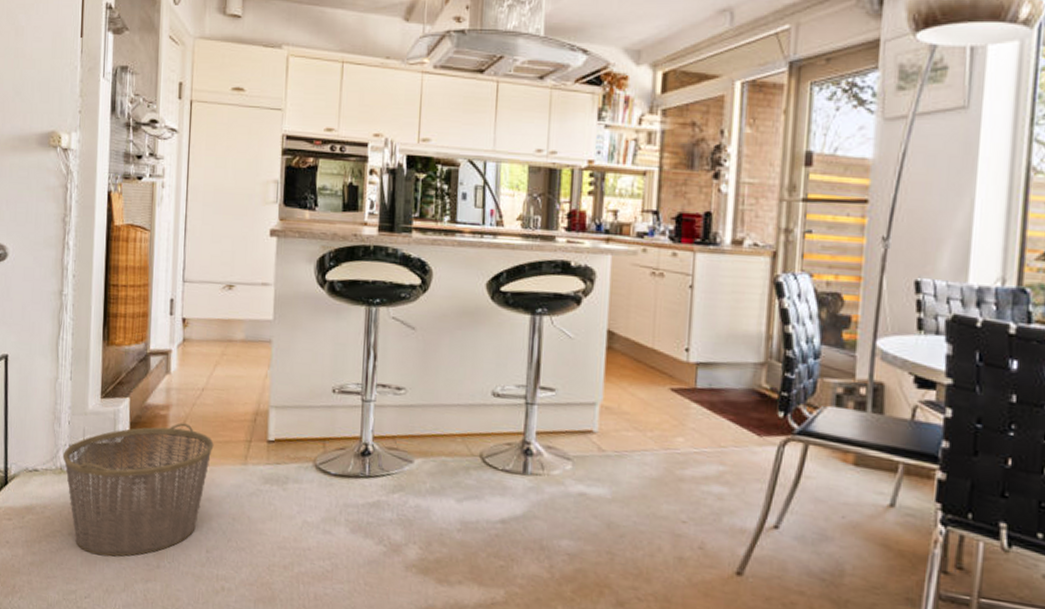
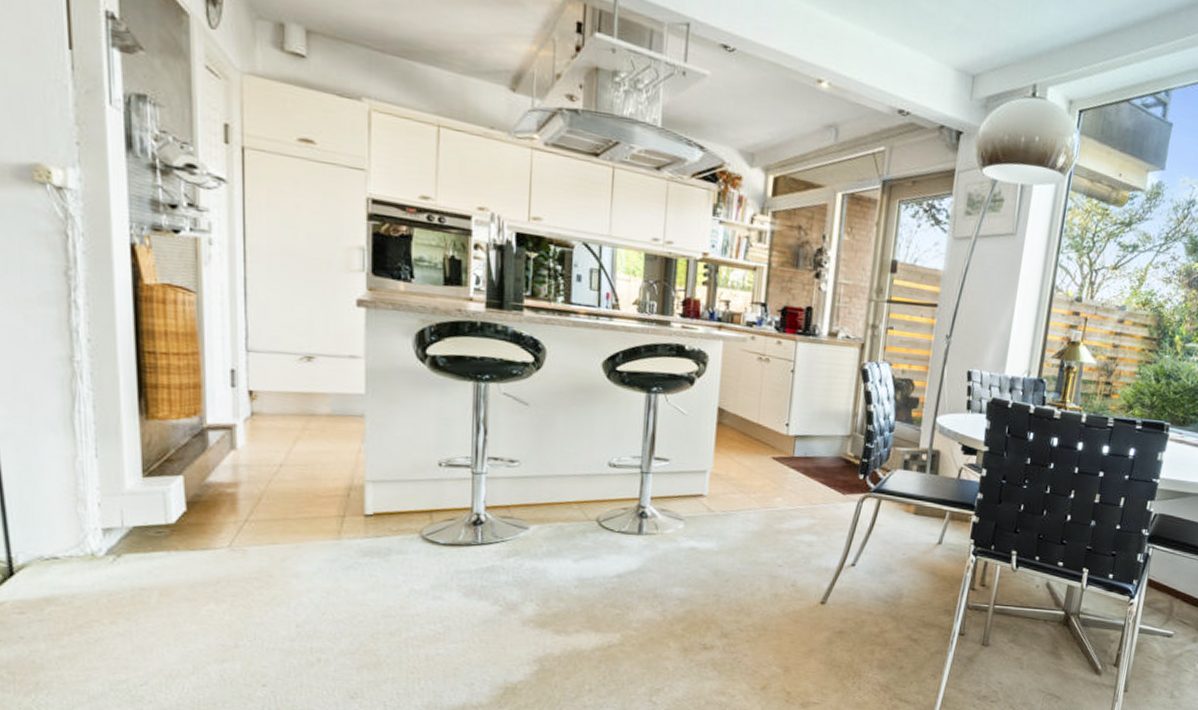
basket: present [62,422,214,557] -> none [93,500,299,642]

